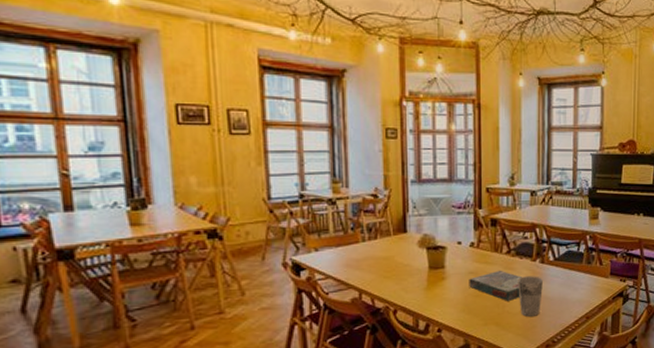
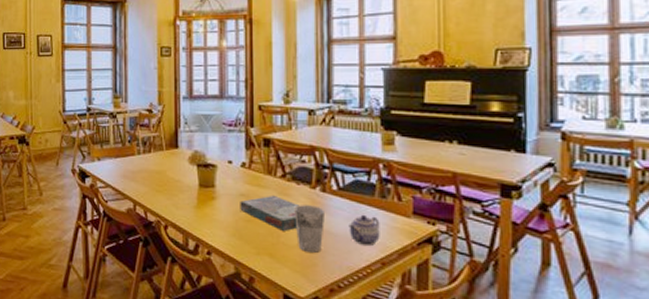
teapot: none [562,279,586,305] -> present [349,214,380,247]

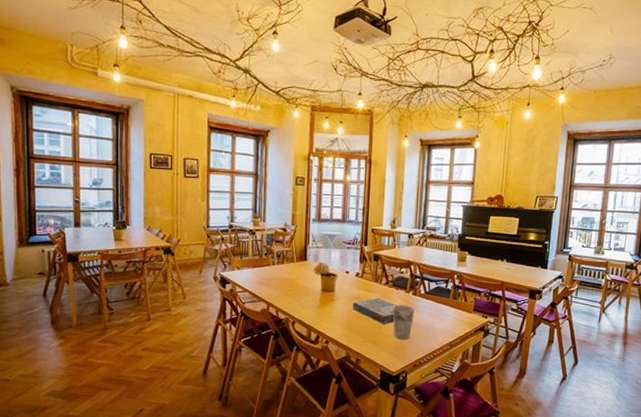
teapot: present [349,214,380,247] -> none [430,311,451,334]

